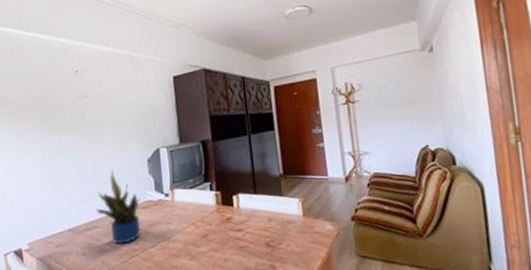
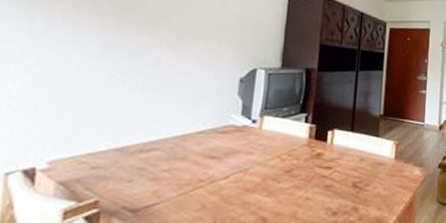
potted plant: present [97,170,141,244] -> none [161,85,221,172]

